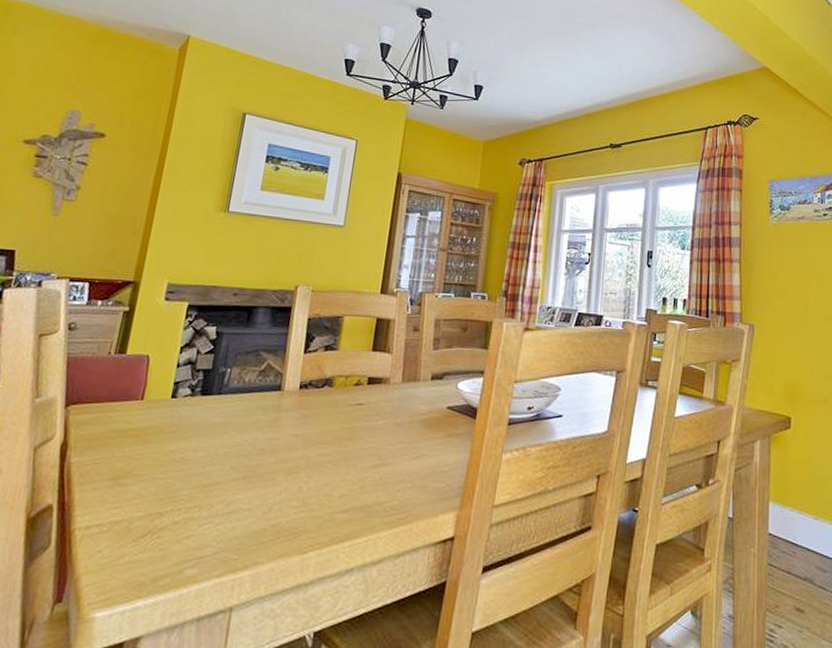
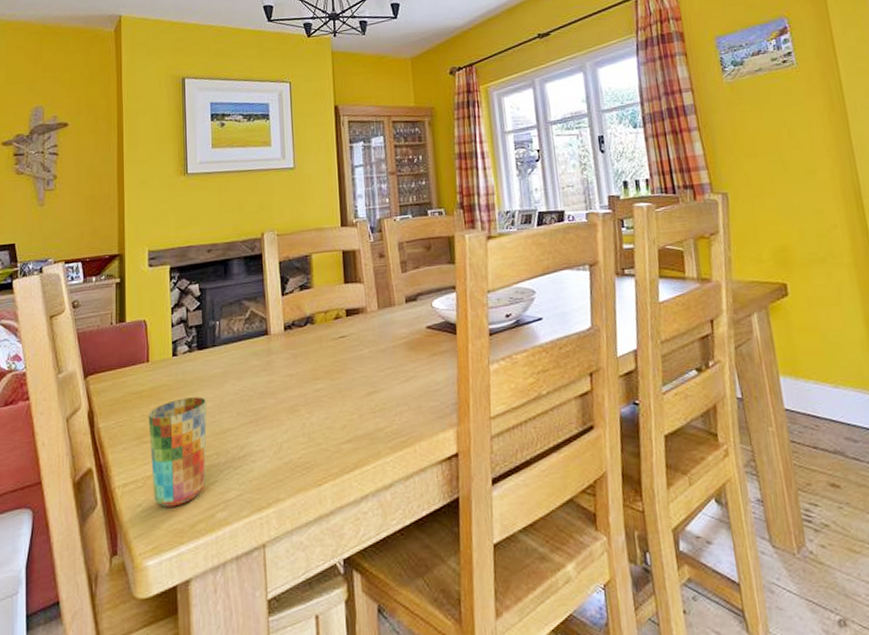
cup: none [117,443,199,557] -> present [148,397,207,507]

